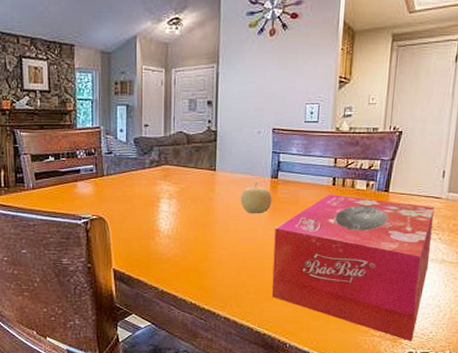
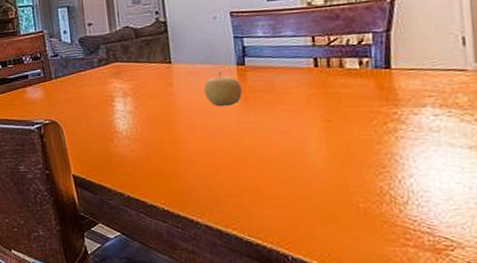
tissue box: present [271,194,435,342] -> none [251,77,468,254]

